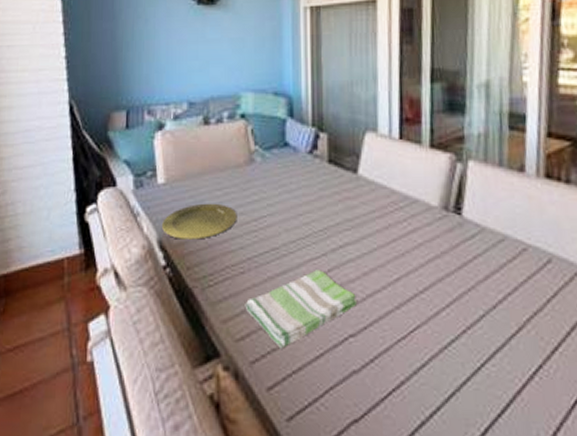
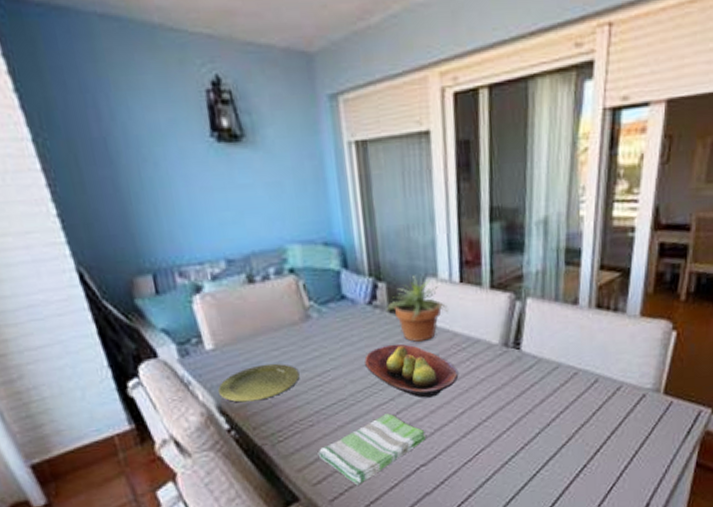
fruit bowl: none [301,195,395,258] -> present [364,343,459,399]
potted plant: none [325,128,386,195] -> present [386,274,448,342]

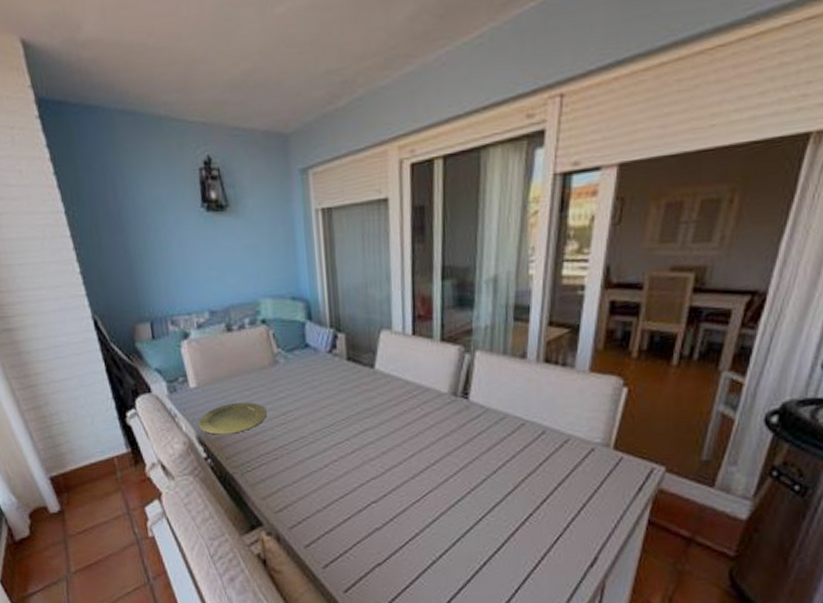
dish towel: present [317,413,426,486] -> none [280,452,377,516]
fruit bowl: present [364,343,459,399] -> none [324,389,410,440]
potted plant: present [386,274,448,342] -> none [344,327,401,388]

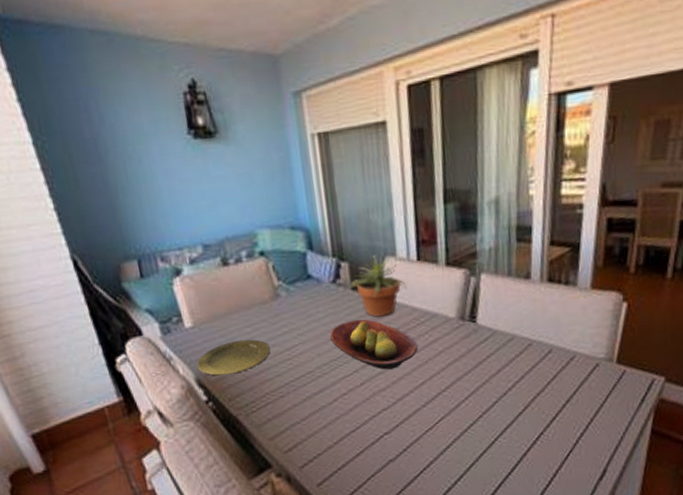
fruit bowl: none [324,389,410,440] -> present [330,319,419,370]
potted plant: none [344,327,401,388] -> present [348,254,407,317]

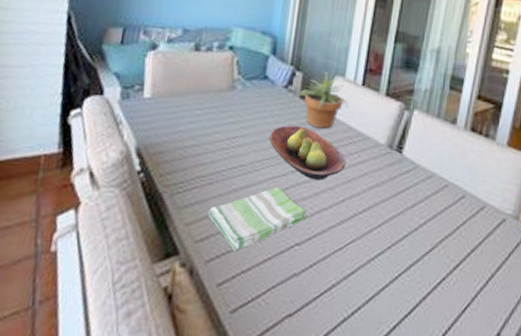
plate: present [196,339,270,376] -> none [141,119,213,151]
dish towel: none [288,384,389,453] -> present [208,186,306,251]

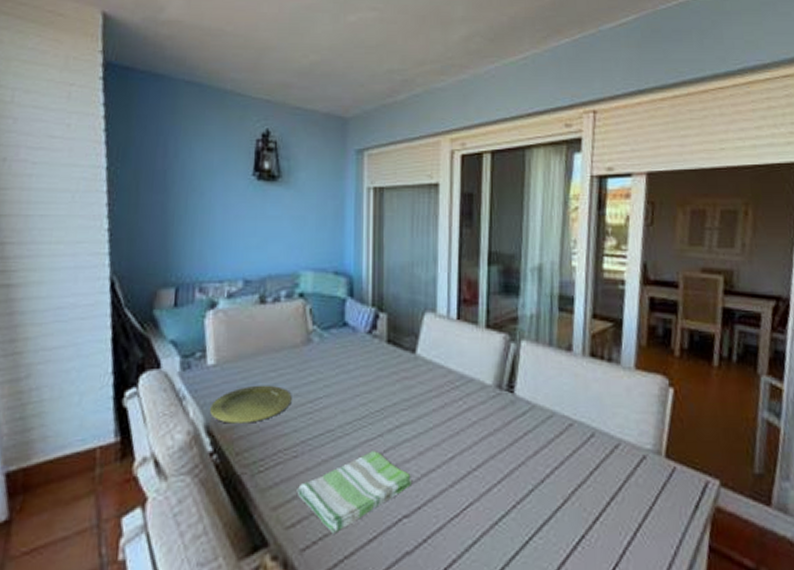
plate: none [141,119,213,151] -> present [209,385,292,424]
fruit bowl: present [269,125,346,181] -> none [358,375,451,437]
potted plant: present [297,71,348,129] -> none [384,308,444,375]

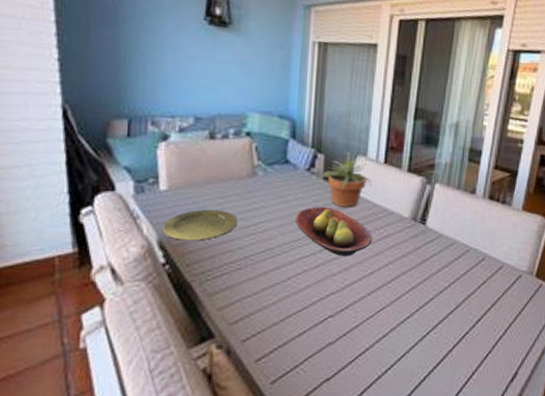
dish towel: present [296,451,411,534] -> none [240,266,337,329]
fruit bowl: none [358,375,451,437] -> present [295,206,373,256]
potted plant: none [384,308,444,375] -> present [321,151,372,207]

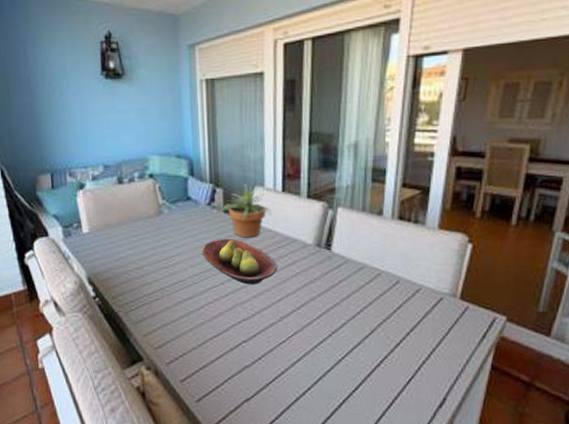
plate: present [161,209,238,241] -> none [89,247,151,276]

